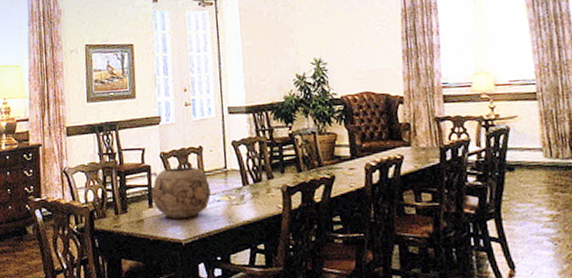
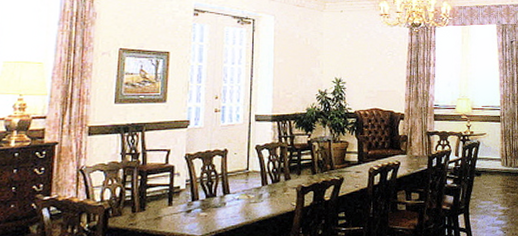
decorative bowl: present [152,167,211,219] -> none [173,168,231,216]

